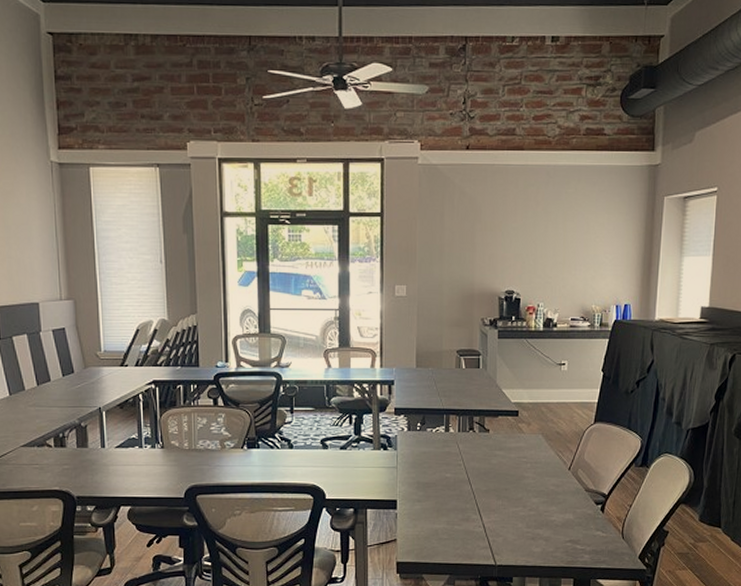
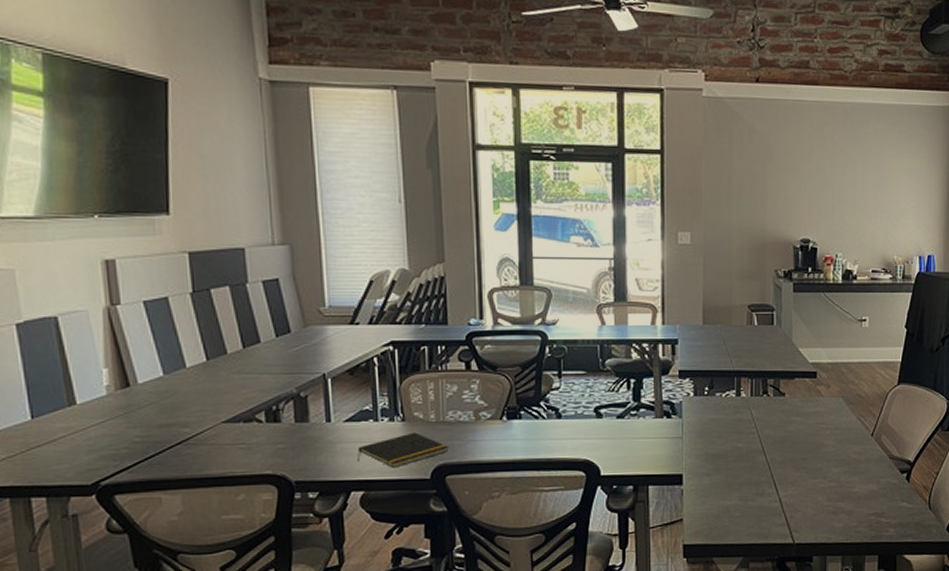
notepad: none [126,458,200,487] -> present [357,432,450,468]

